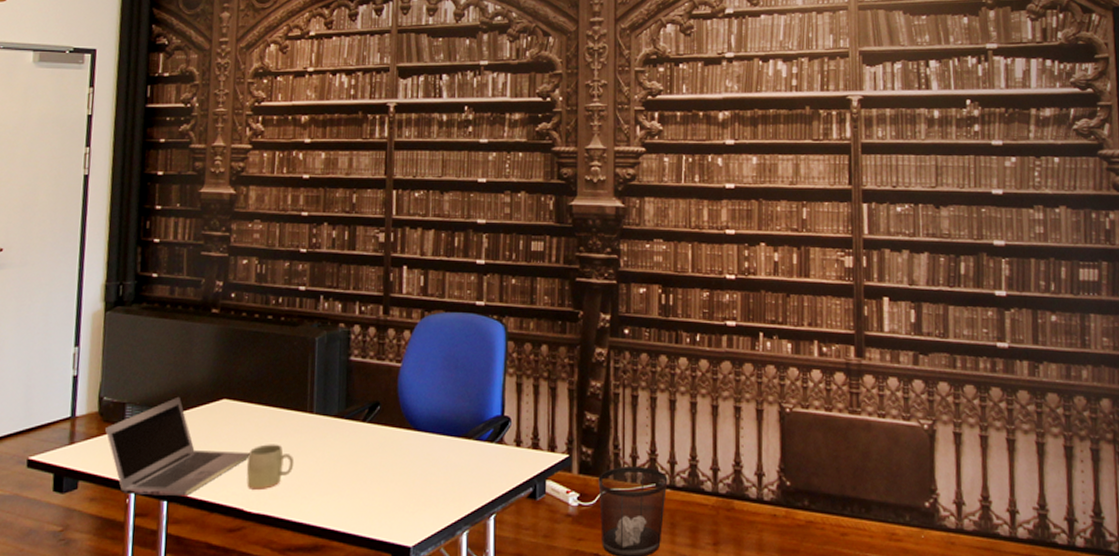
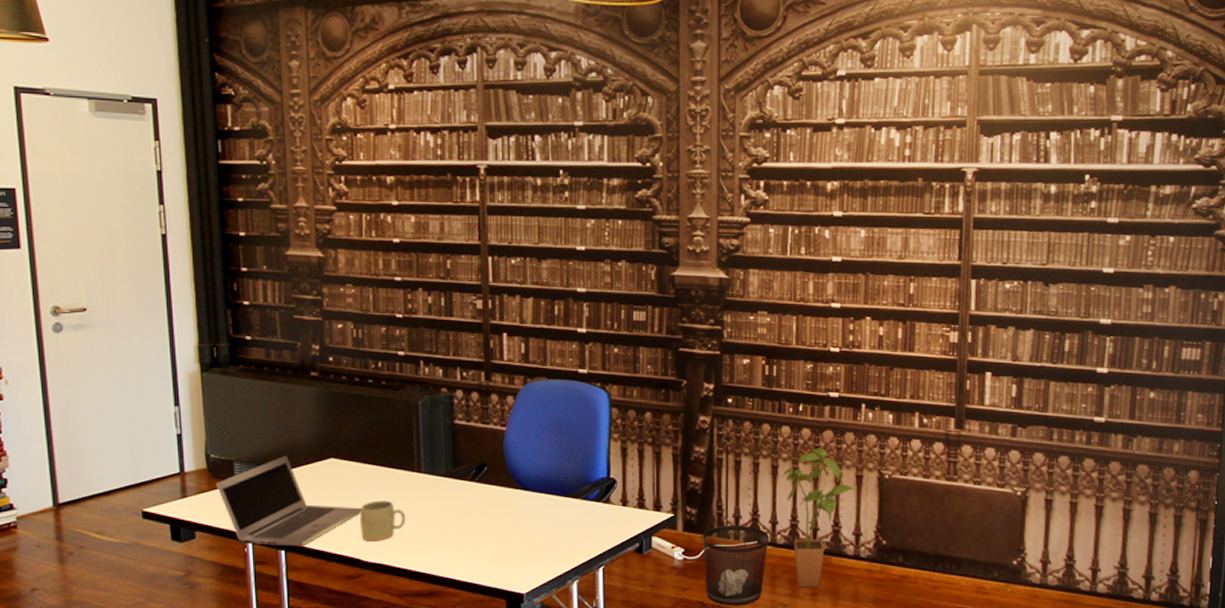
house plant: none [680,380,757,537] -> present [782,448,856,588]

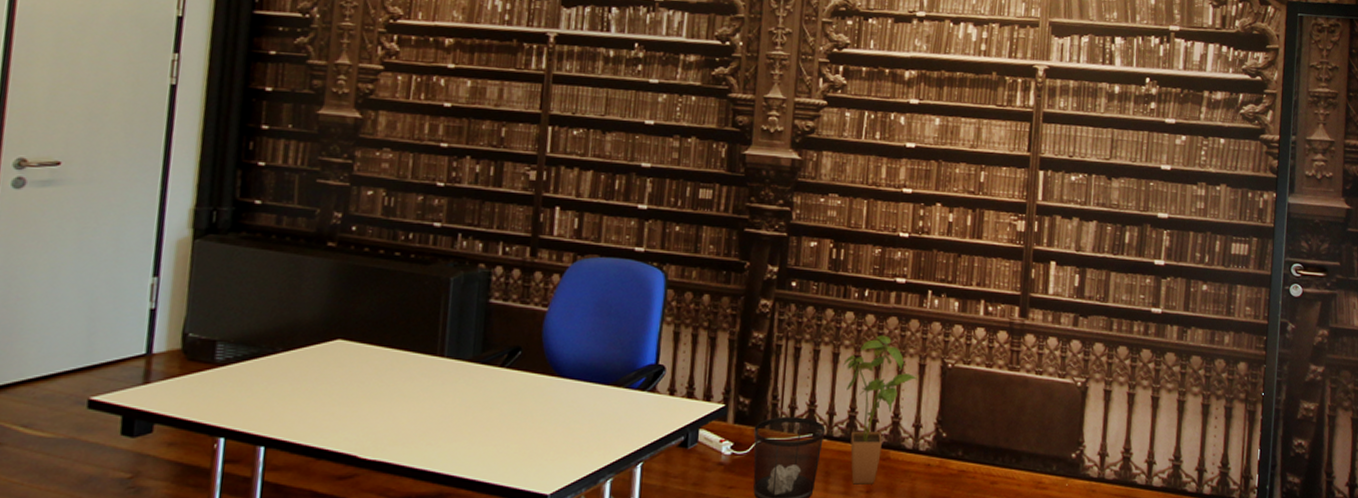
laptop: present [216,455,362,547] -> none [190,335,367,442]
mug: present [359,500,406,541] -> none [362,388,420,435]

